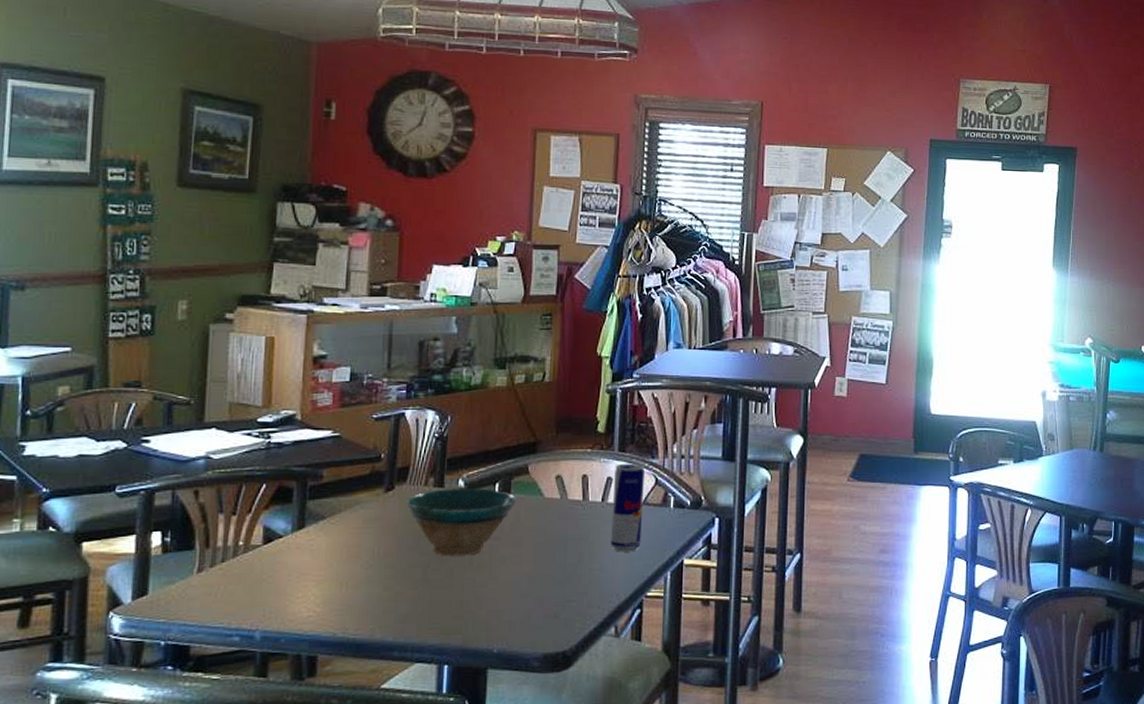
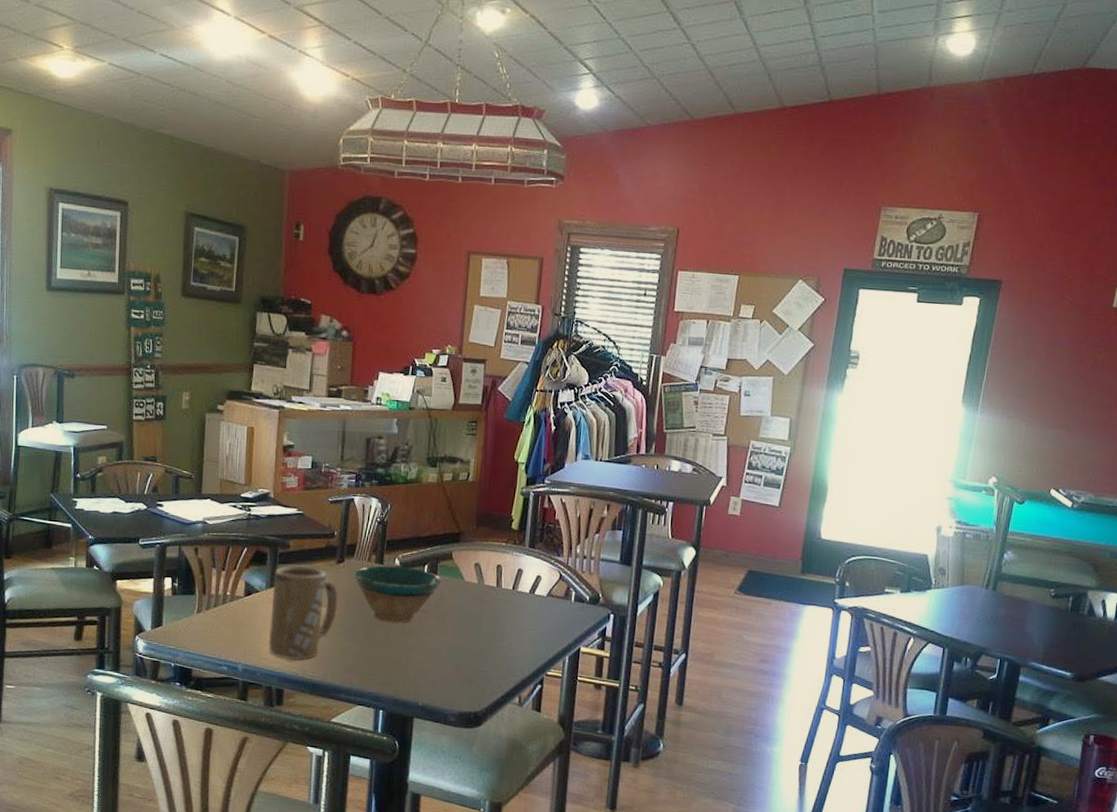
mug: none [295,499,387,618] -> present [268,565,338,660]
beverage can: present [610,463,646,552] -> none [518,558,551,636]

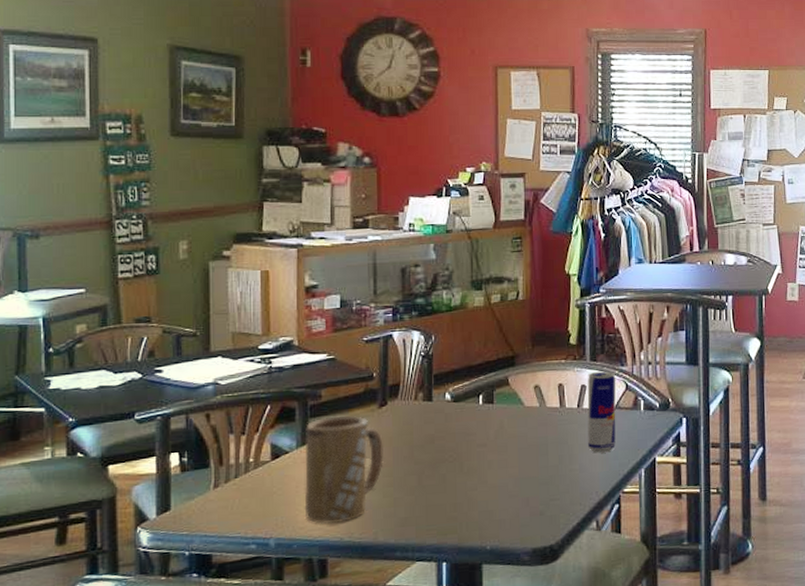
bowl: present [353,565,442,623] -> none [399,400,500,464]
beverage can: none [518,558,551,636] -> present [587,371,616,453]

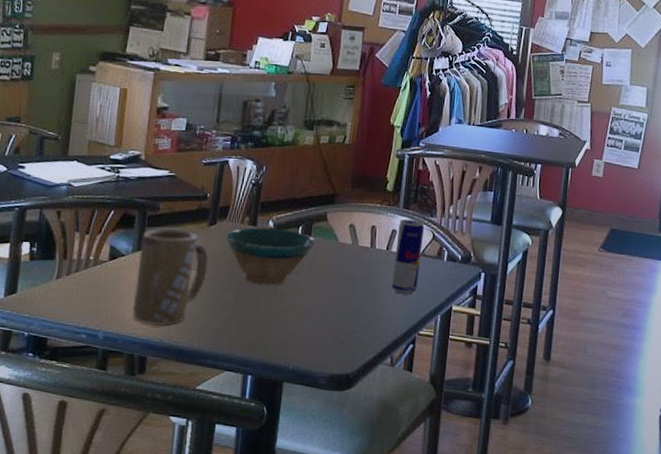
bowl: none [399,400,500,464] -> present [225,227,317,285]

